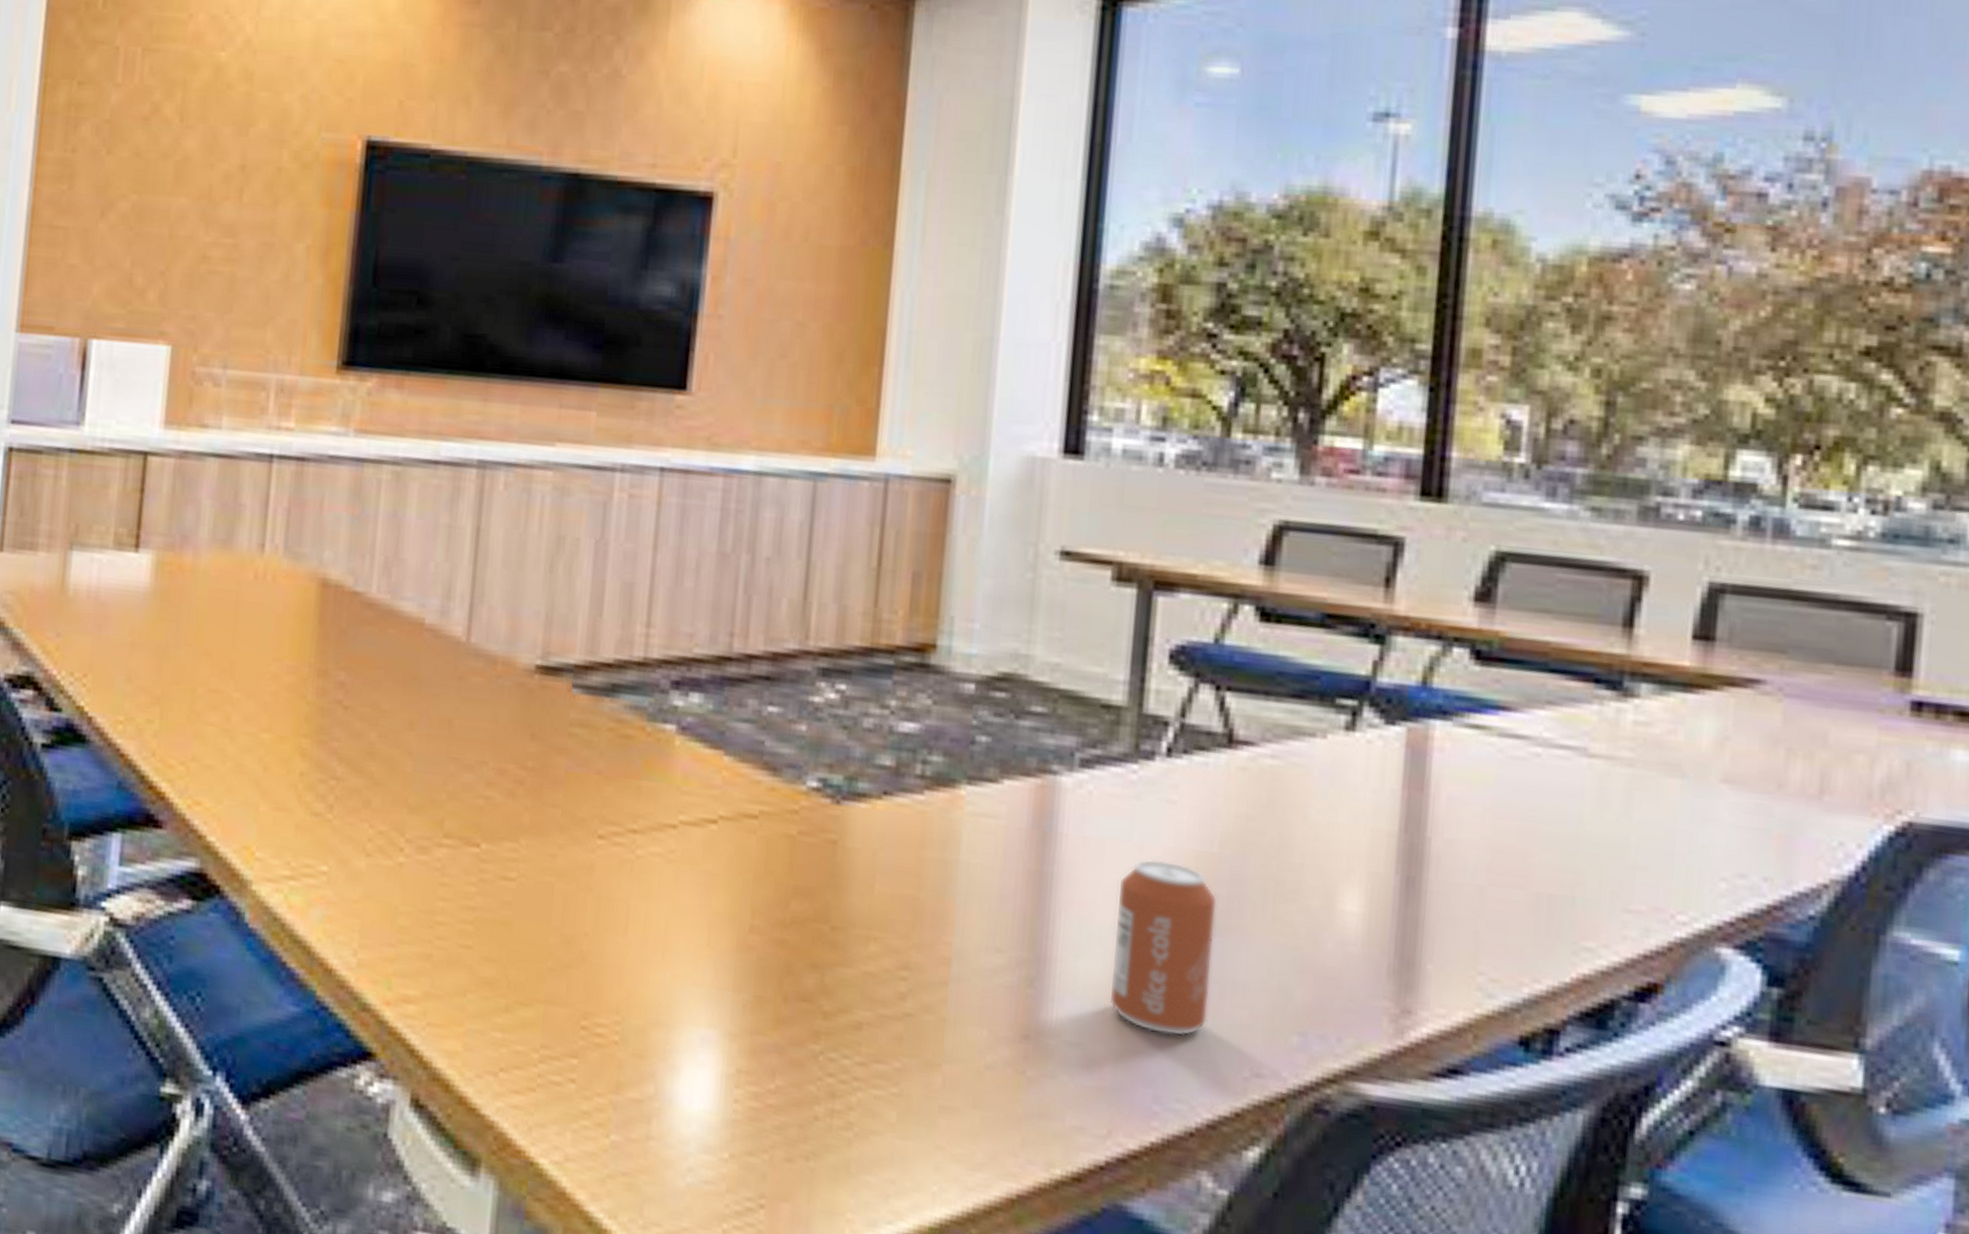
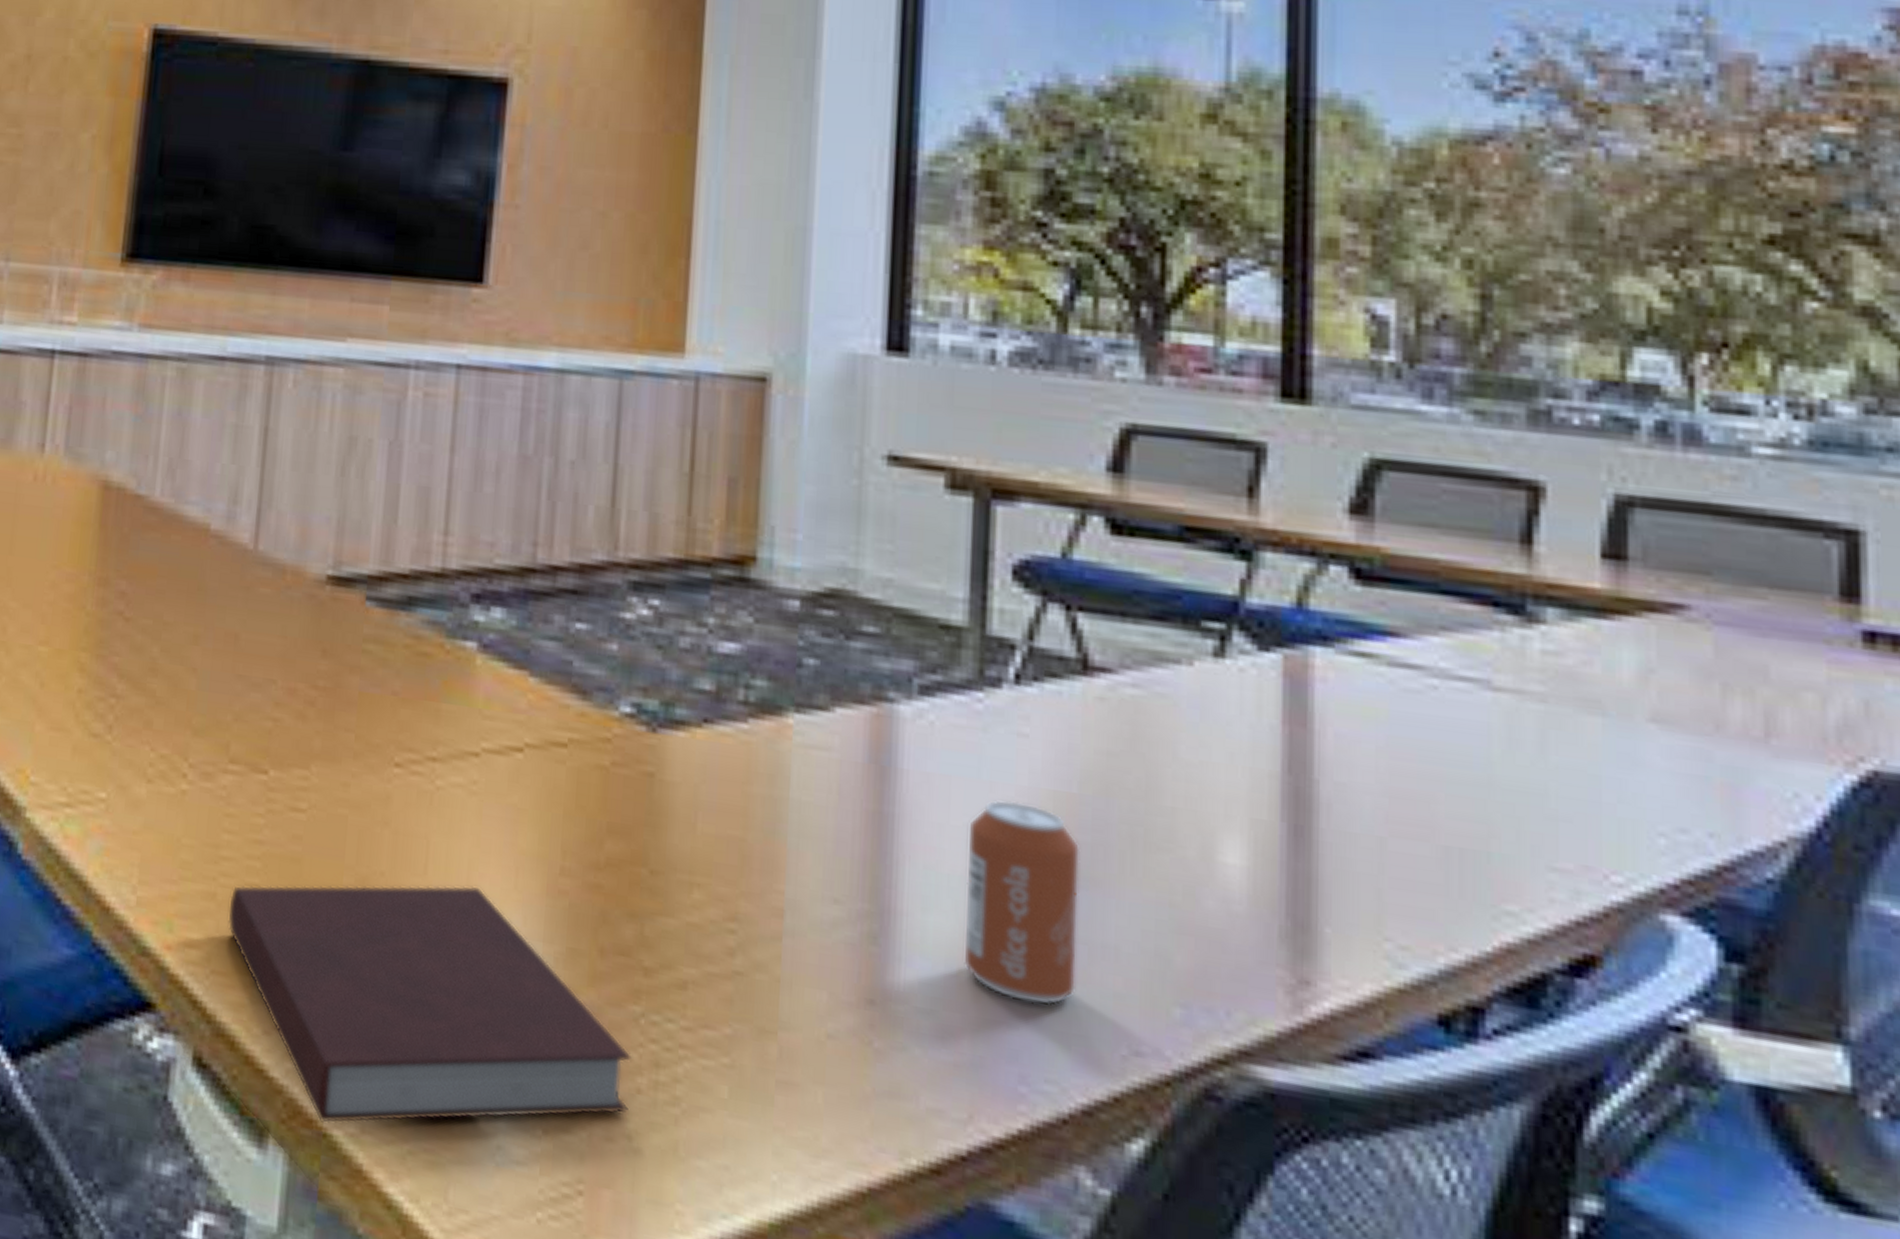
notebook: none [442,943,810,1154] -> present [227,885,632,1124]

